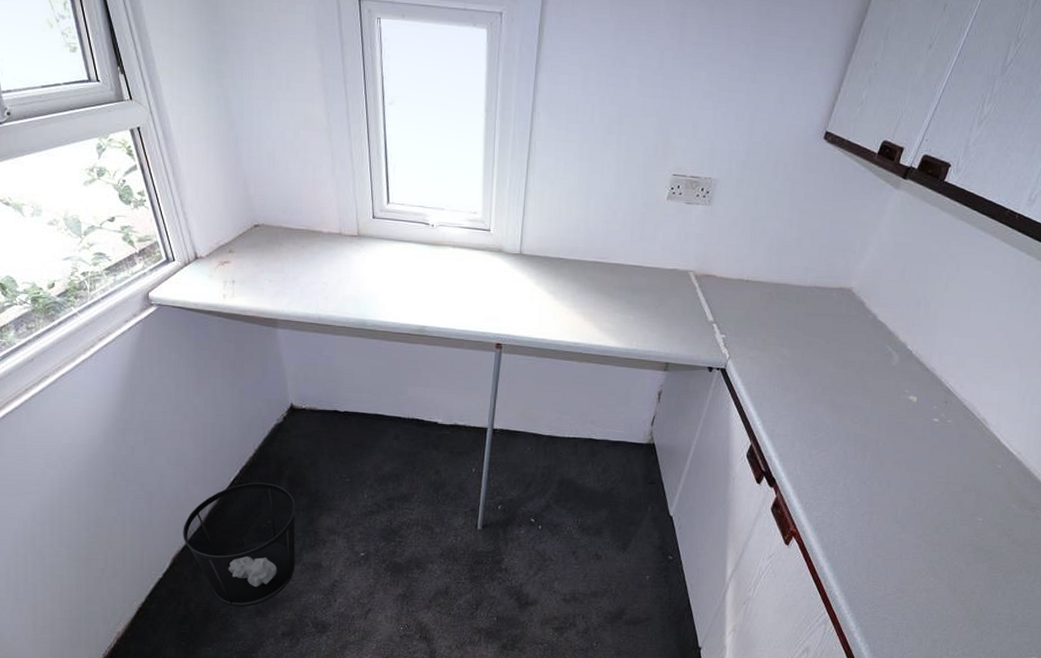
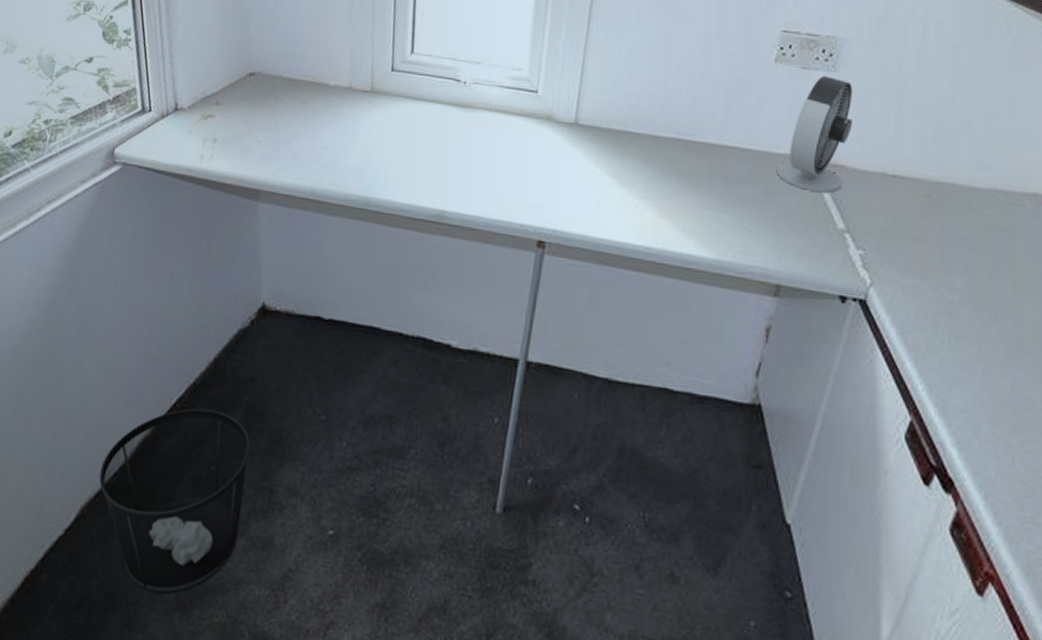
desk fan: none [667,209,722,296] -> present [776,76,853,193]

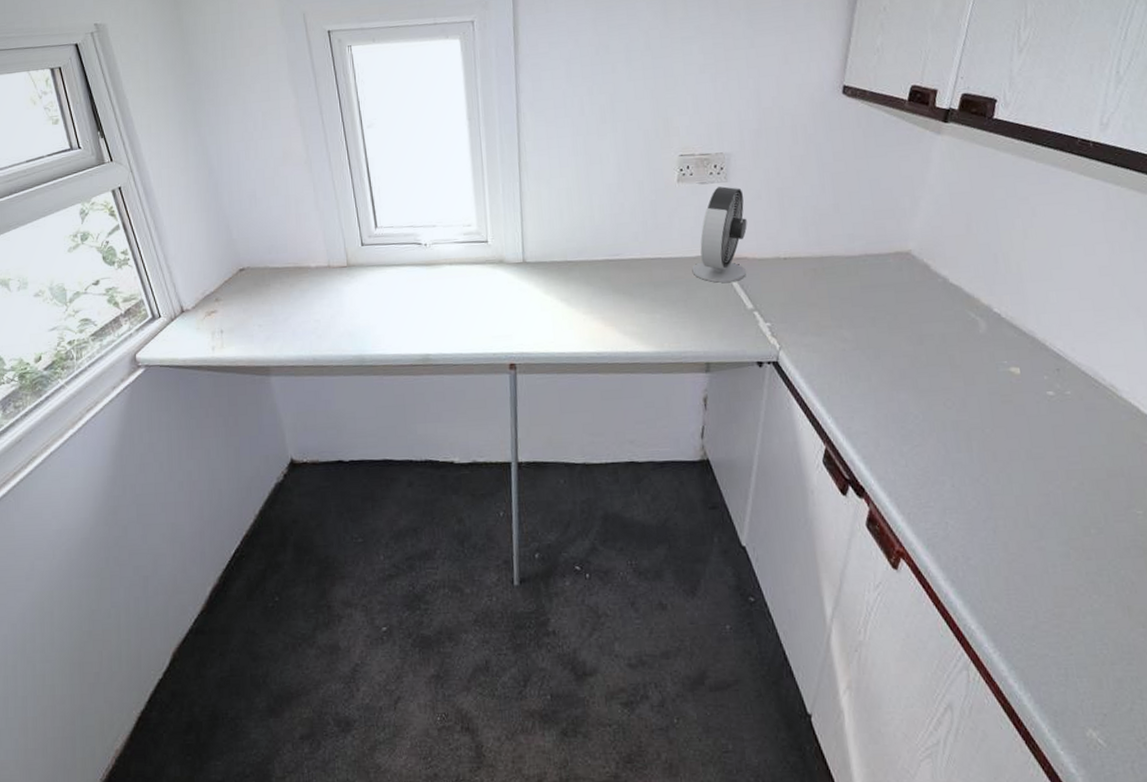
waste bin: present [98,408,250,595] -> none [182,553,309,706]

